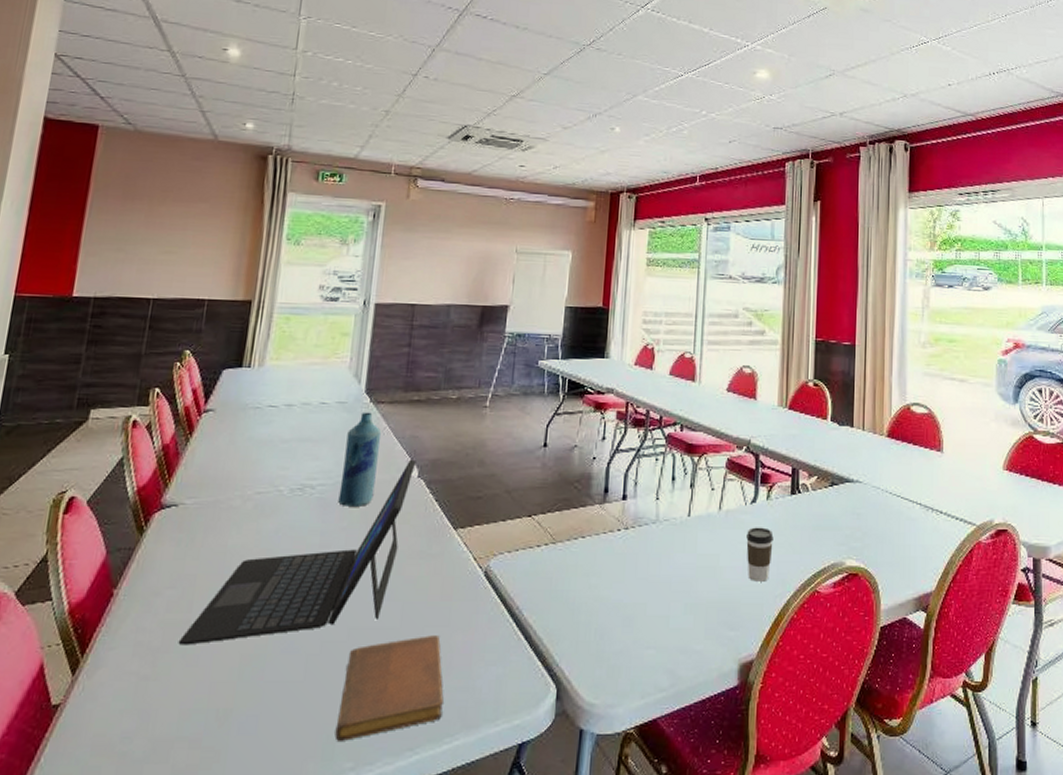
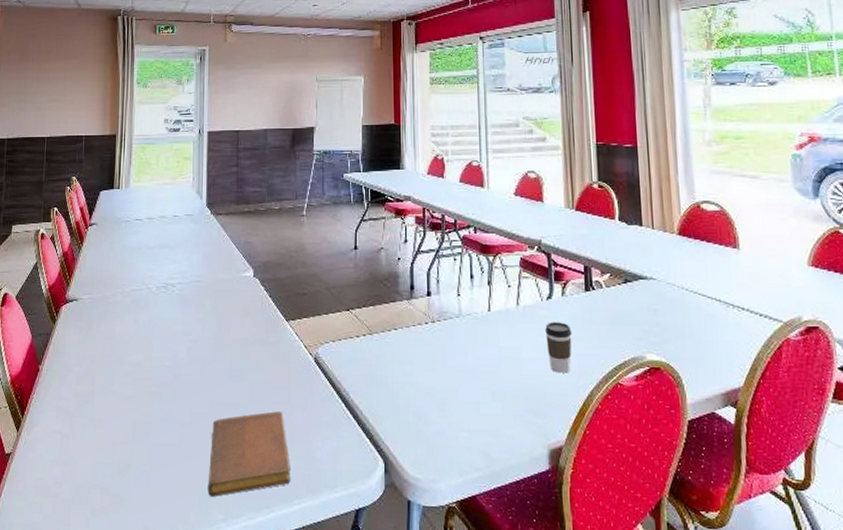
laptop: present [178,459,416,645] -> none [87,261,251,412]
bottle: present [338,412,382,507] -> none [194,222,222,301]

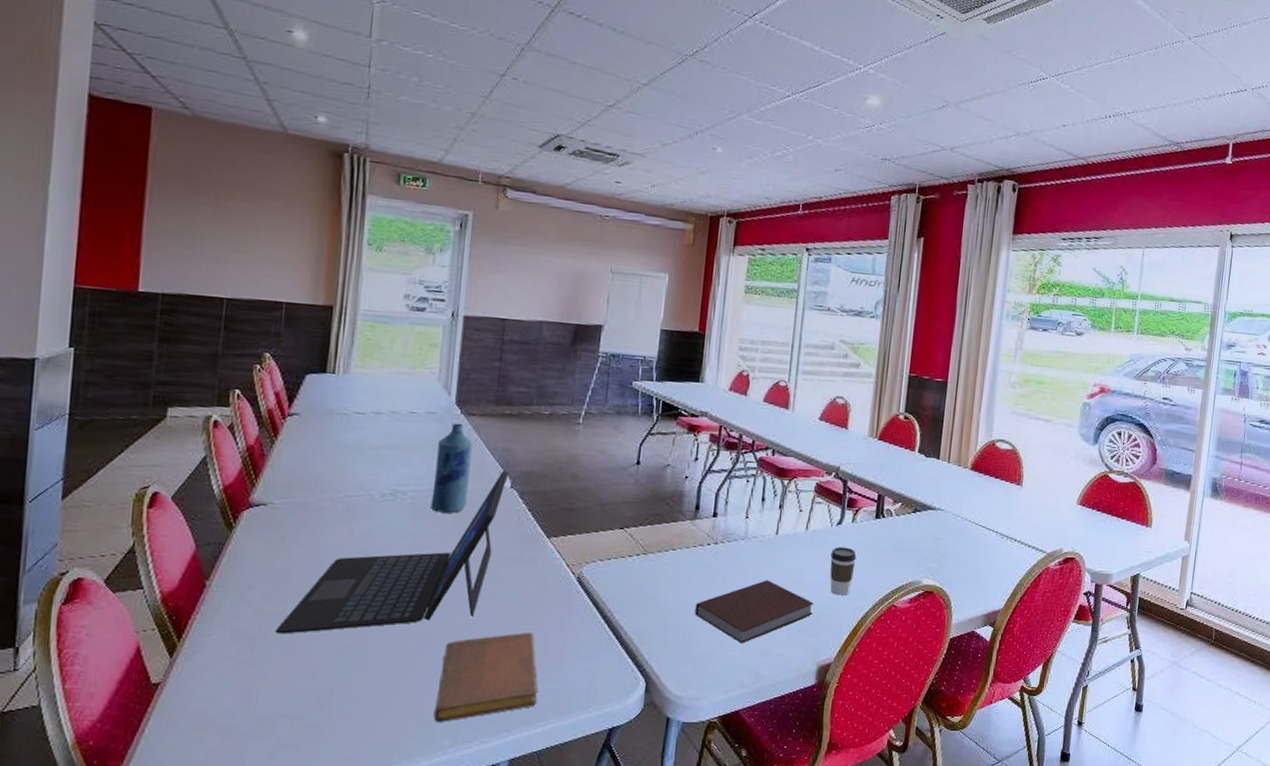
laptop: none [87,261,251,412] -> present [275,470,509,634]
bottle: none [194,222,222,301] -> present [431,423,474,513]
notebook: none [421,358,536,424] -> present [695,580,814,644]

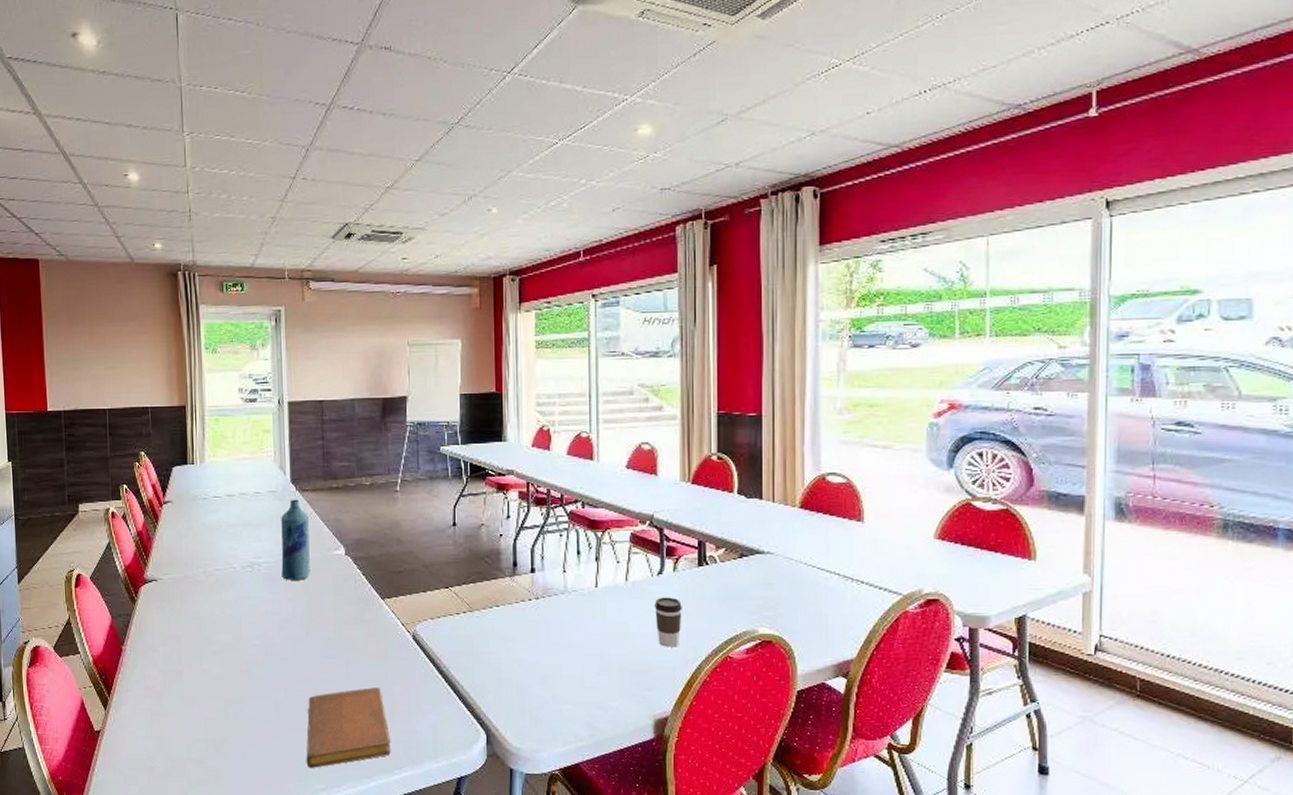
laptop: present [275,470,509,634] -> none [176,539,342,690]
notebook: present [695,580,814,644] -> none [524,633,642,697]

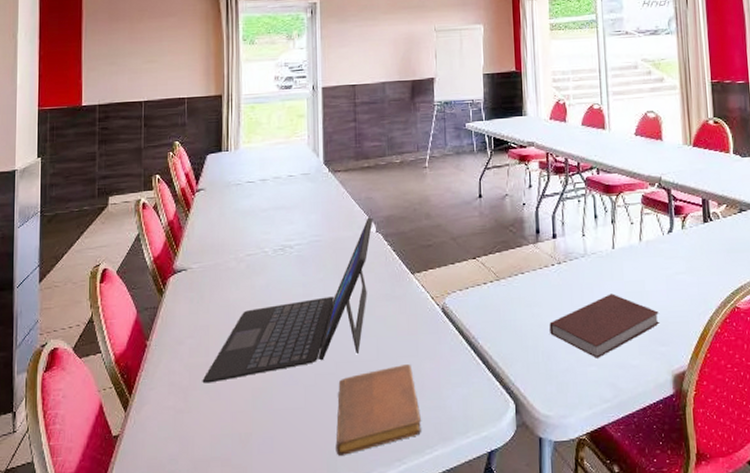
laptop: none [176,539,342,690] -> present [202,217,373,384]
bottle: present [281,499,310,580] -> none [313,180,342,261]
notebook: none [524,633,642,697] -> present [549,293,659,359]
coffee cup: present [655,597,682,647] -> none [667,253,692,302]

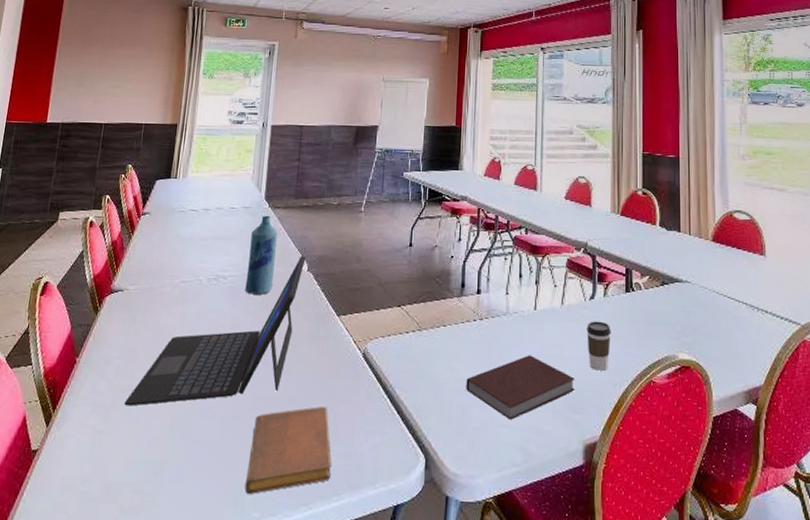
bottle: none [313,180,342,261] -> present [245,215,278,295]
coffee cup: none [667,253,692,302] -> present [587,321,611,371]

